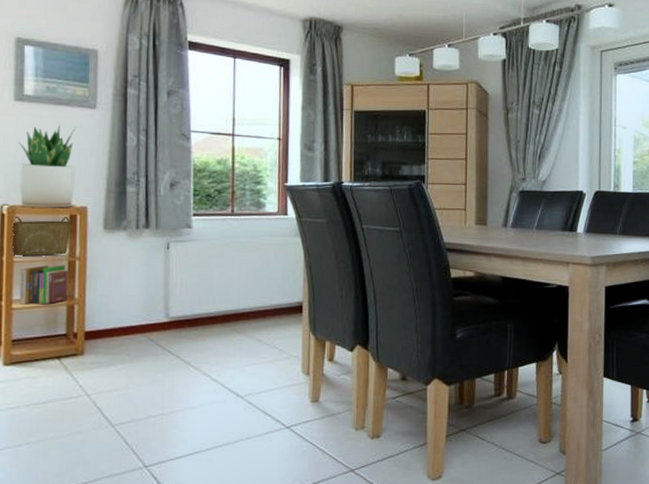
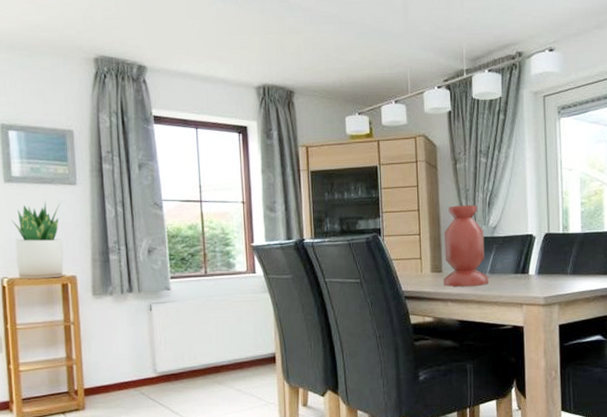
basket: present [10,216,72,257] -> none [11,286,64,324]
books: present [19,265,69,305] -> none [23,329,68,367]
vase: none [487,156,535,242] -> present [443,205,489,287]

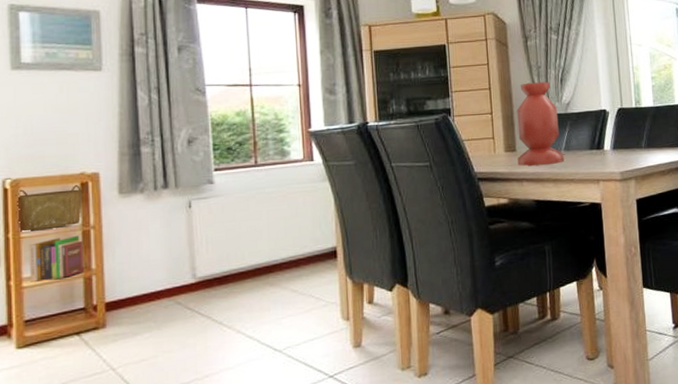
planter: present [11,201,64,279] -> none [18,90,84,180]
basket: none [11,286,64,324] -> present [15,185,83,232]
books: none [23,329,68,367] -> present [28,235,85,282]

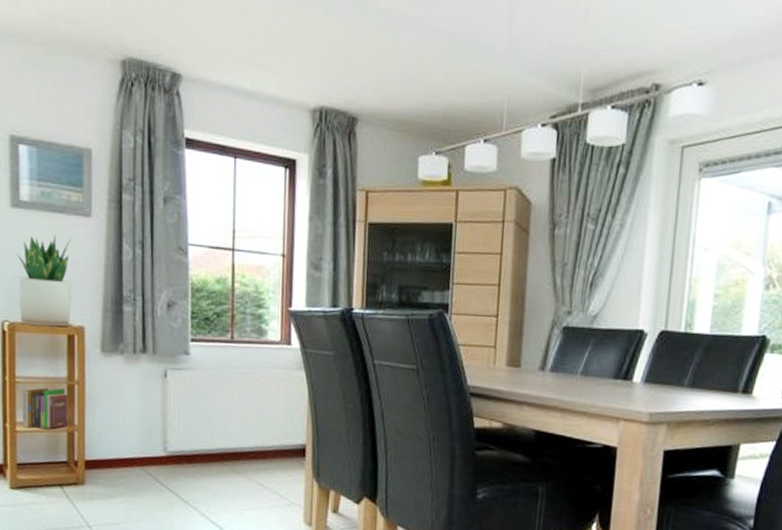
basket: present [15,185,83,232] -> none [12,333,70,378]
planter: none [18,90,84,180] -> present [16,234,72,327]
vase: present [517,82,564,166] -> none [520,283,581,390]

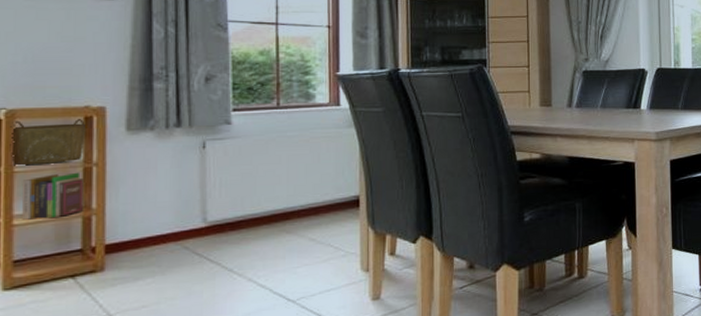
basket: none [12,333,70,378] -> present [9,119,87,166]
planter: present [16,234,72,327] -> none [18,17,90,111]

